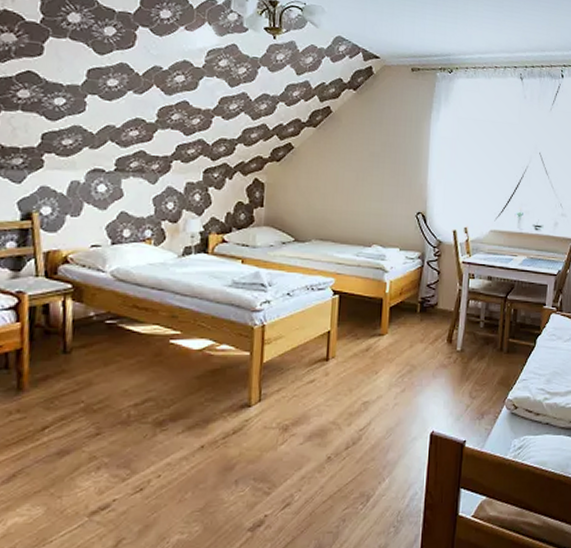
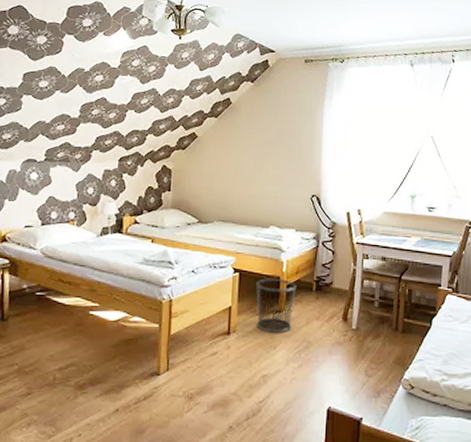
waste bin: none [357,300,400,357] -> present [256,278,297,333]

